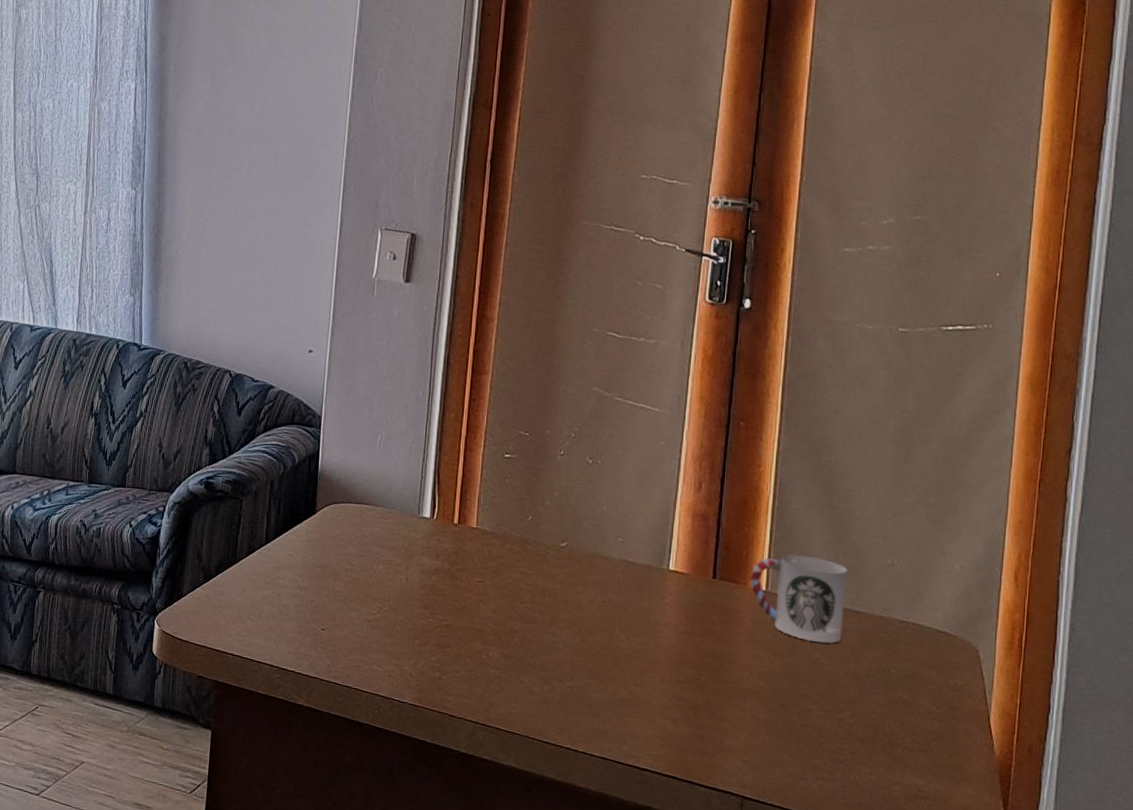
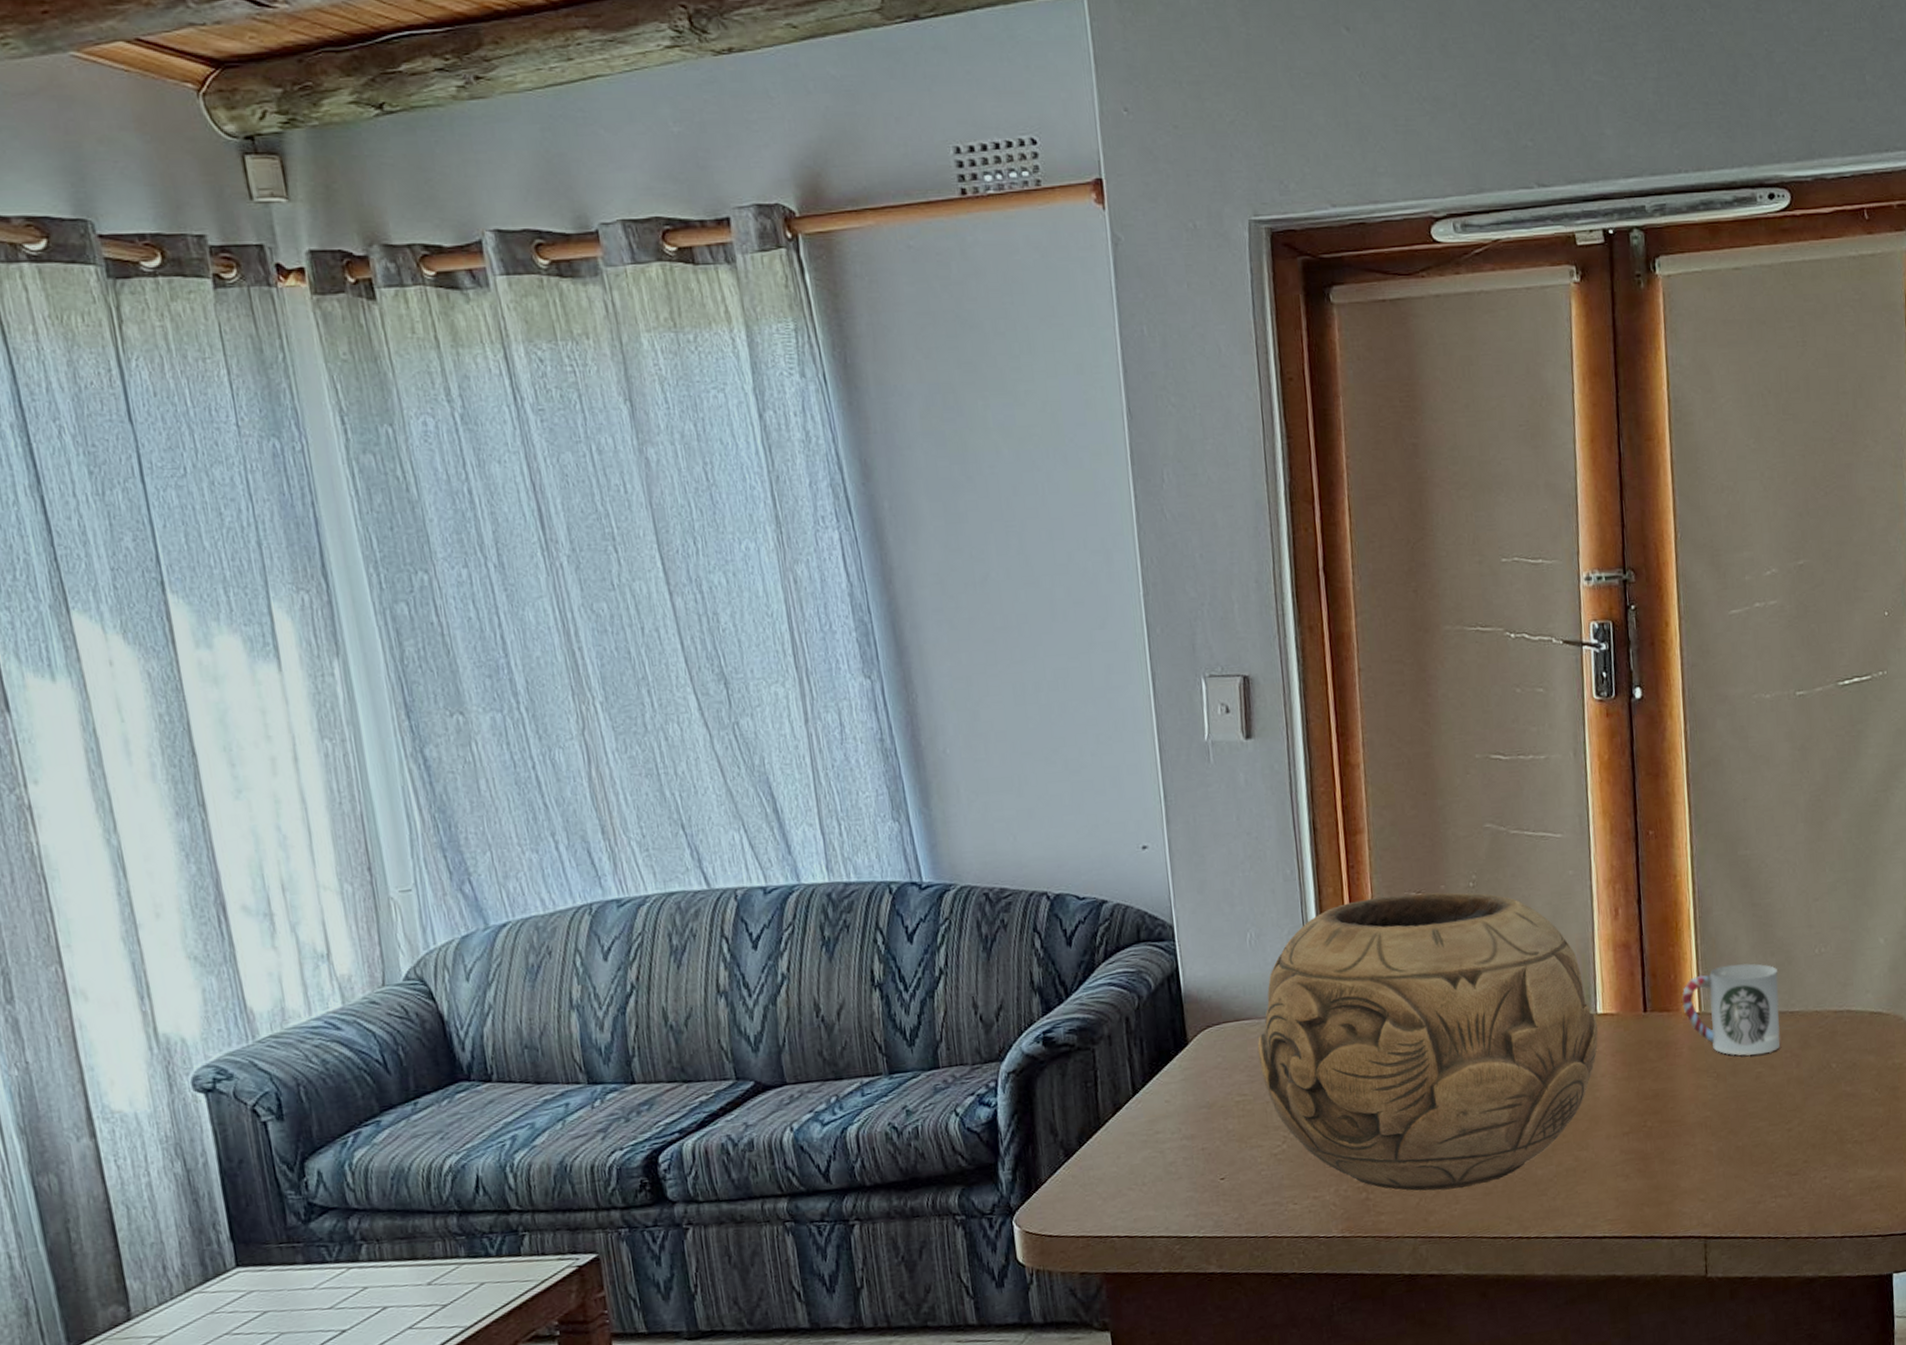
decorative bowl: none [369,428,668,693] -> present [1257,892,1598,1192]

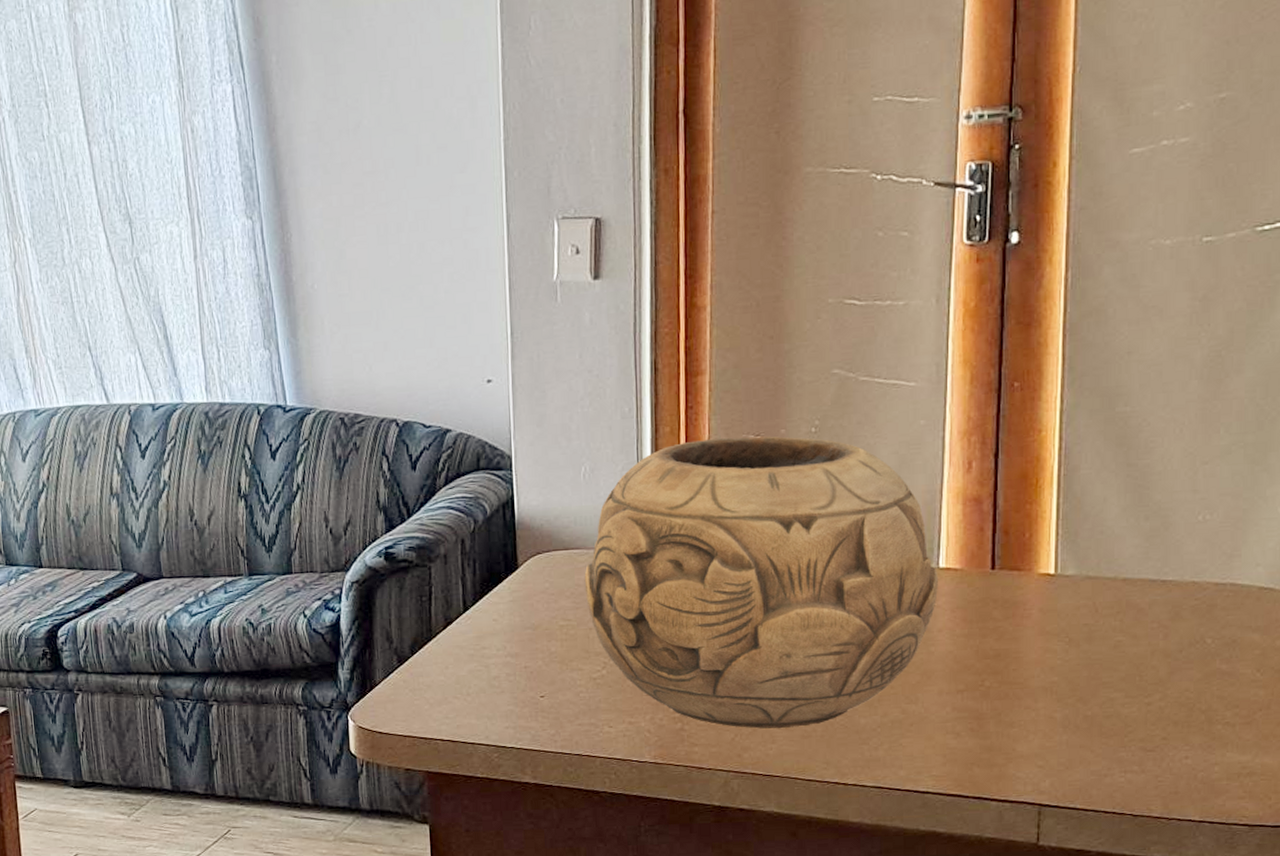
cup: present [1682,963,1780,1056] -> none [1036,526,1151,623]

